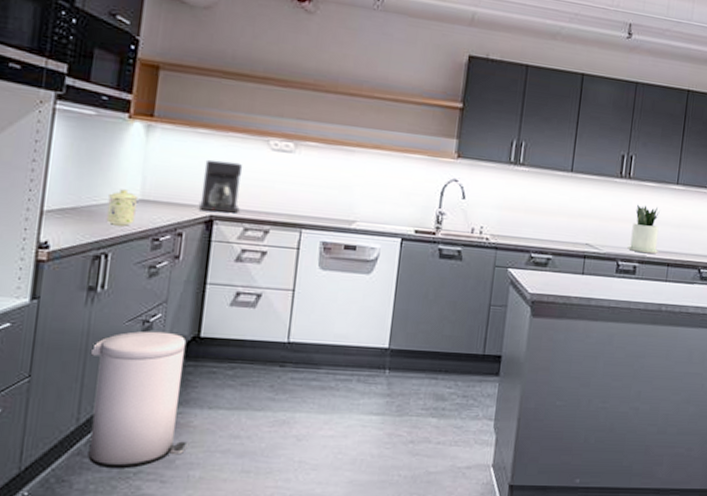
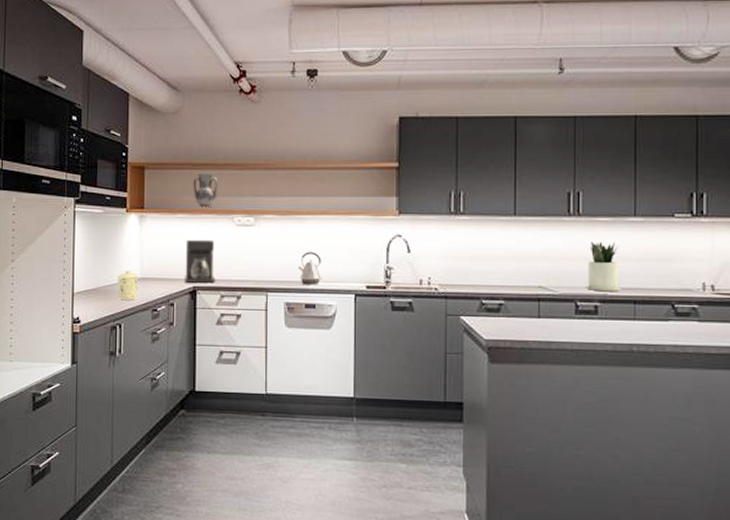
pedal bin: present [88,331,190,468] -> none [117,387,196,503]
ceramic jug: none [221,84,255,125] -> present [193,174,219,207]
kettle: none [340,188,368,225] -> present [297,252,323,285]

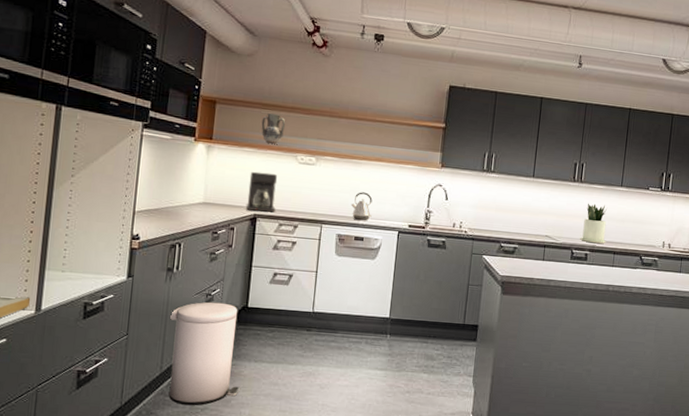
mug: present [117,271,139,301] -> none [179,195,202,223]
pedal bin: none [117,387,196,503] -> present [168,302,241,405]

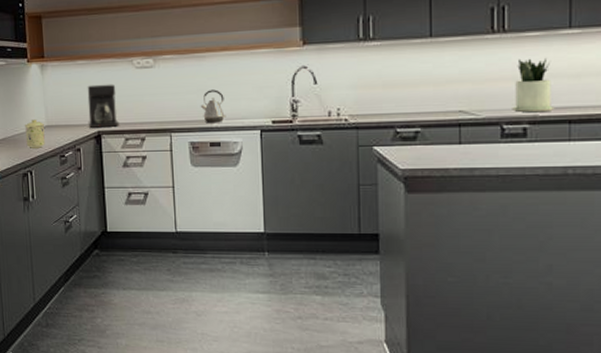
pedal bin: present [168,302,241,405] -> none [34,229,114,336]
mug: none [179,195,202,223] -> present [25,119,45,148]
ceramic jug: present [261,113,286,144] -> none [90,18,115,52]

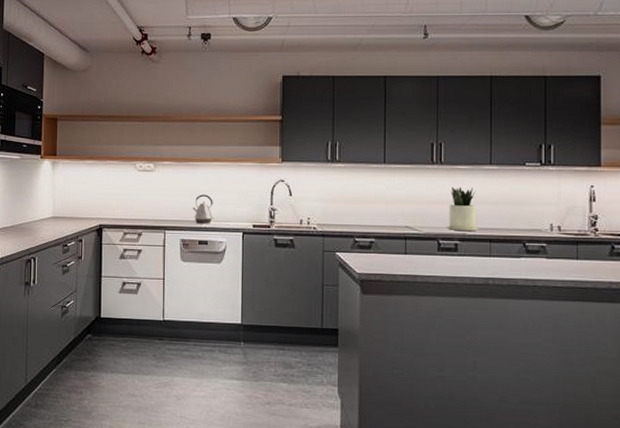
mug: present [25,119,45,148] -> none [32,210,52,237]
coffee maker: present [87,84,119,129] -> none [91,183,120,222]

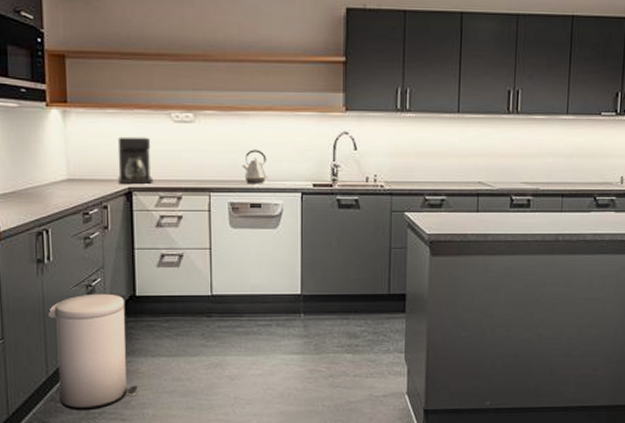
pedal bin: none [31,313,100,417] -> present [48,293,141,410]
coffee maker: none [91,183,120,222] -> present [117,137,153,185]
planter: present [446,186,479,232] -> none [520,138,552,186]

